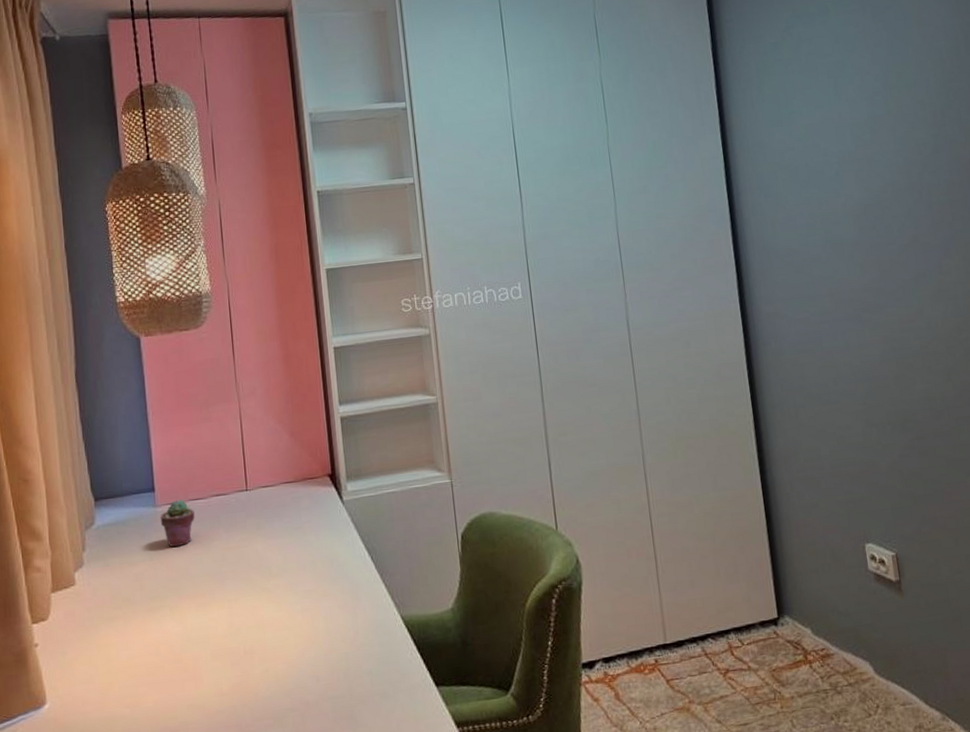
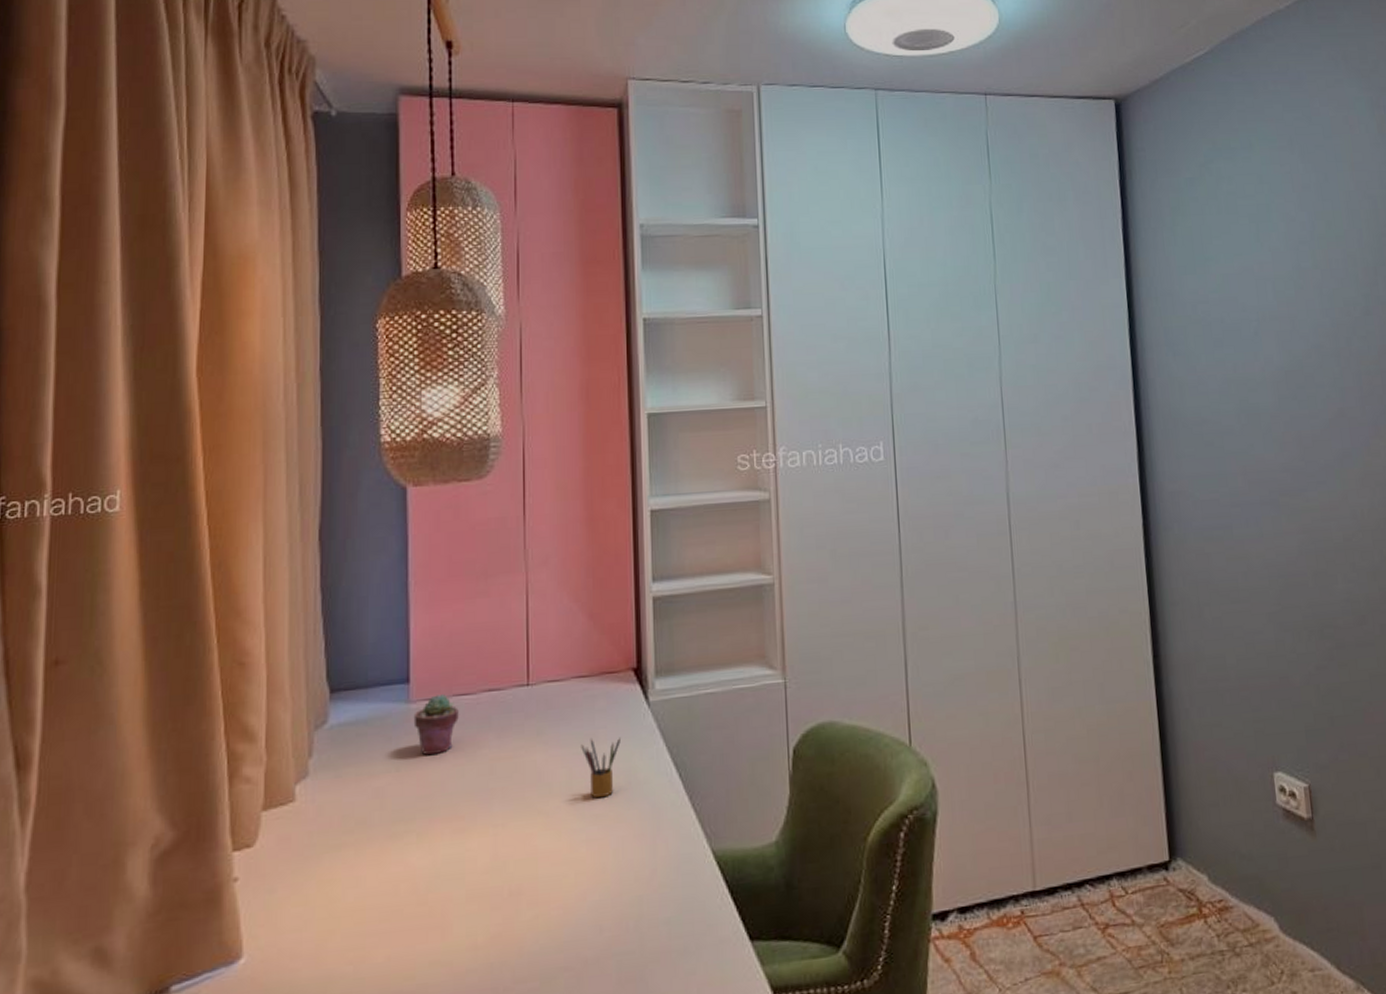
pencil box: none [292,528,323,577] -> present [581,736,620,798]

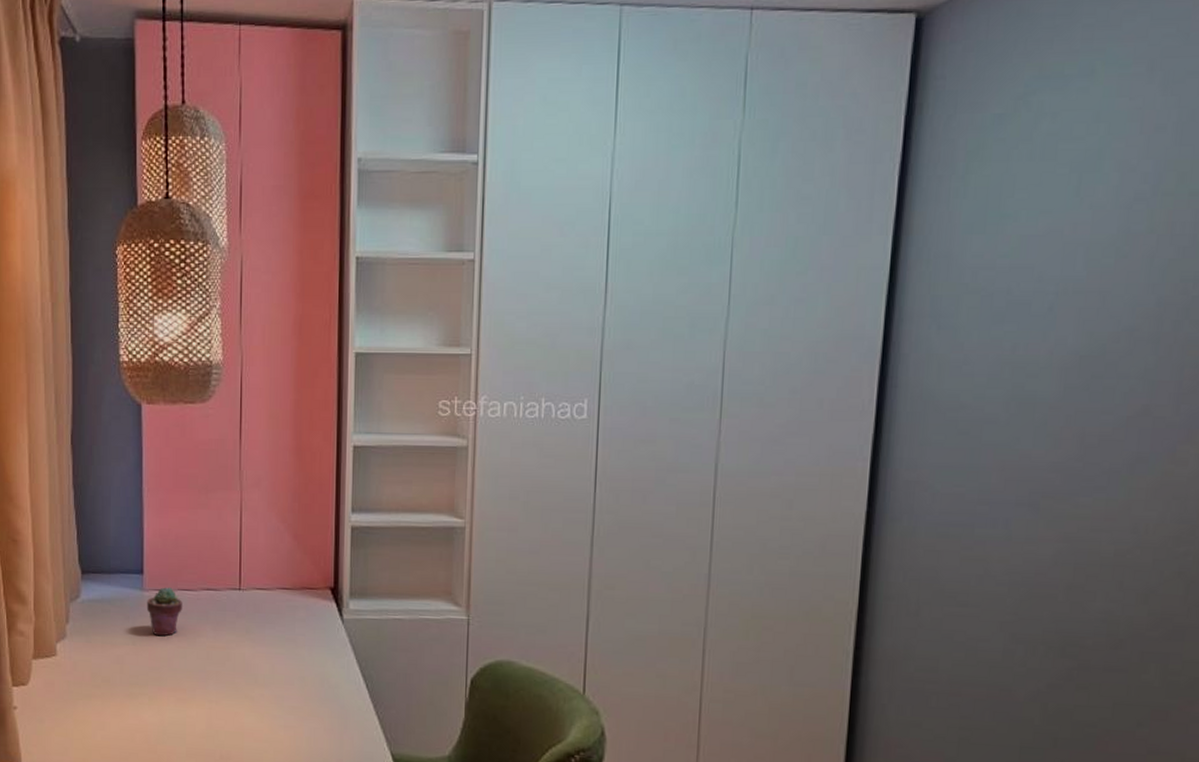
pencil box: present [581,736,620,798] -> none [283,642,317,694]

